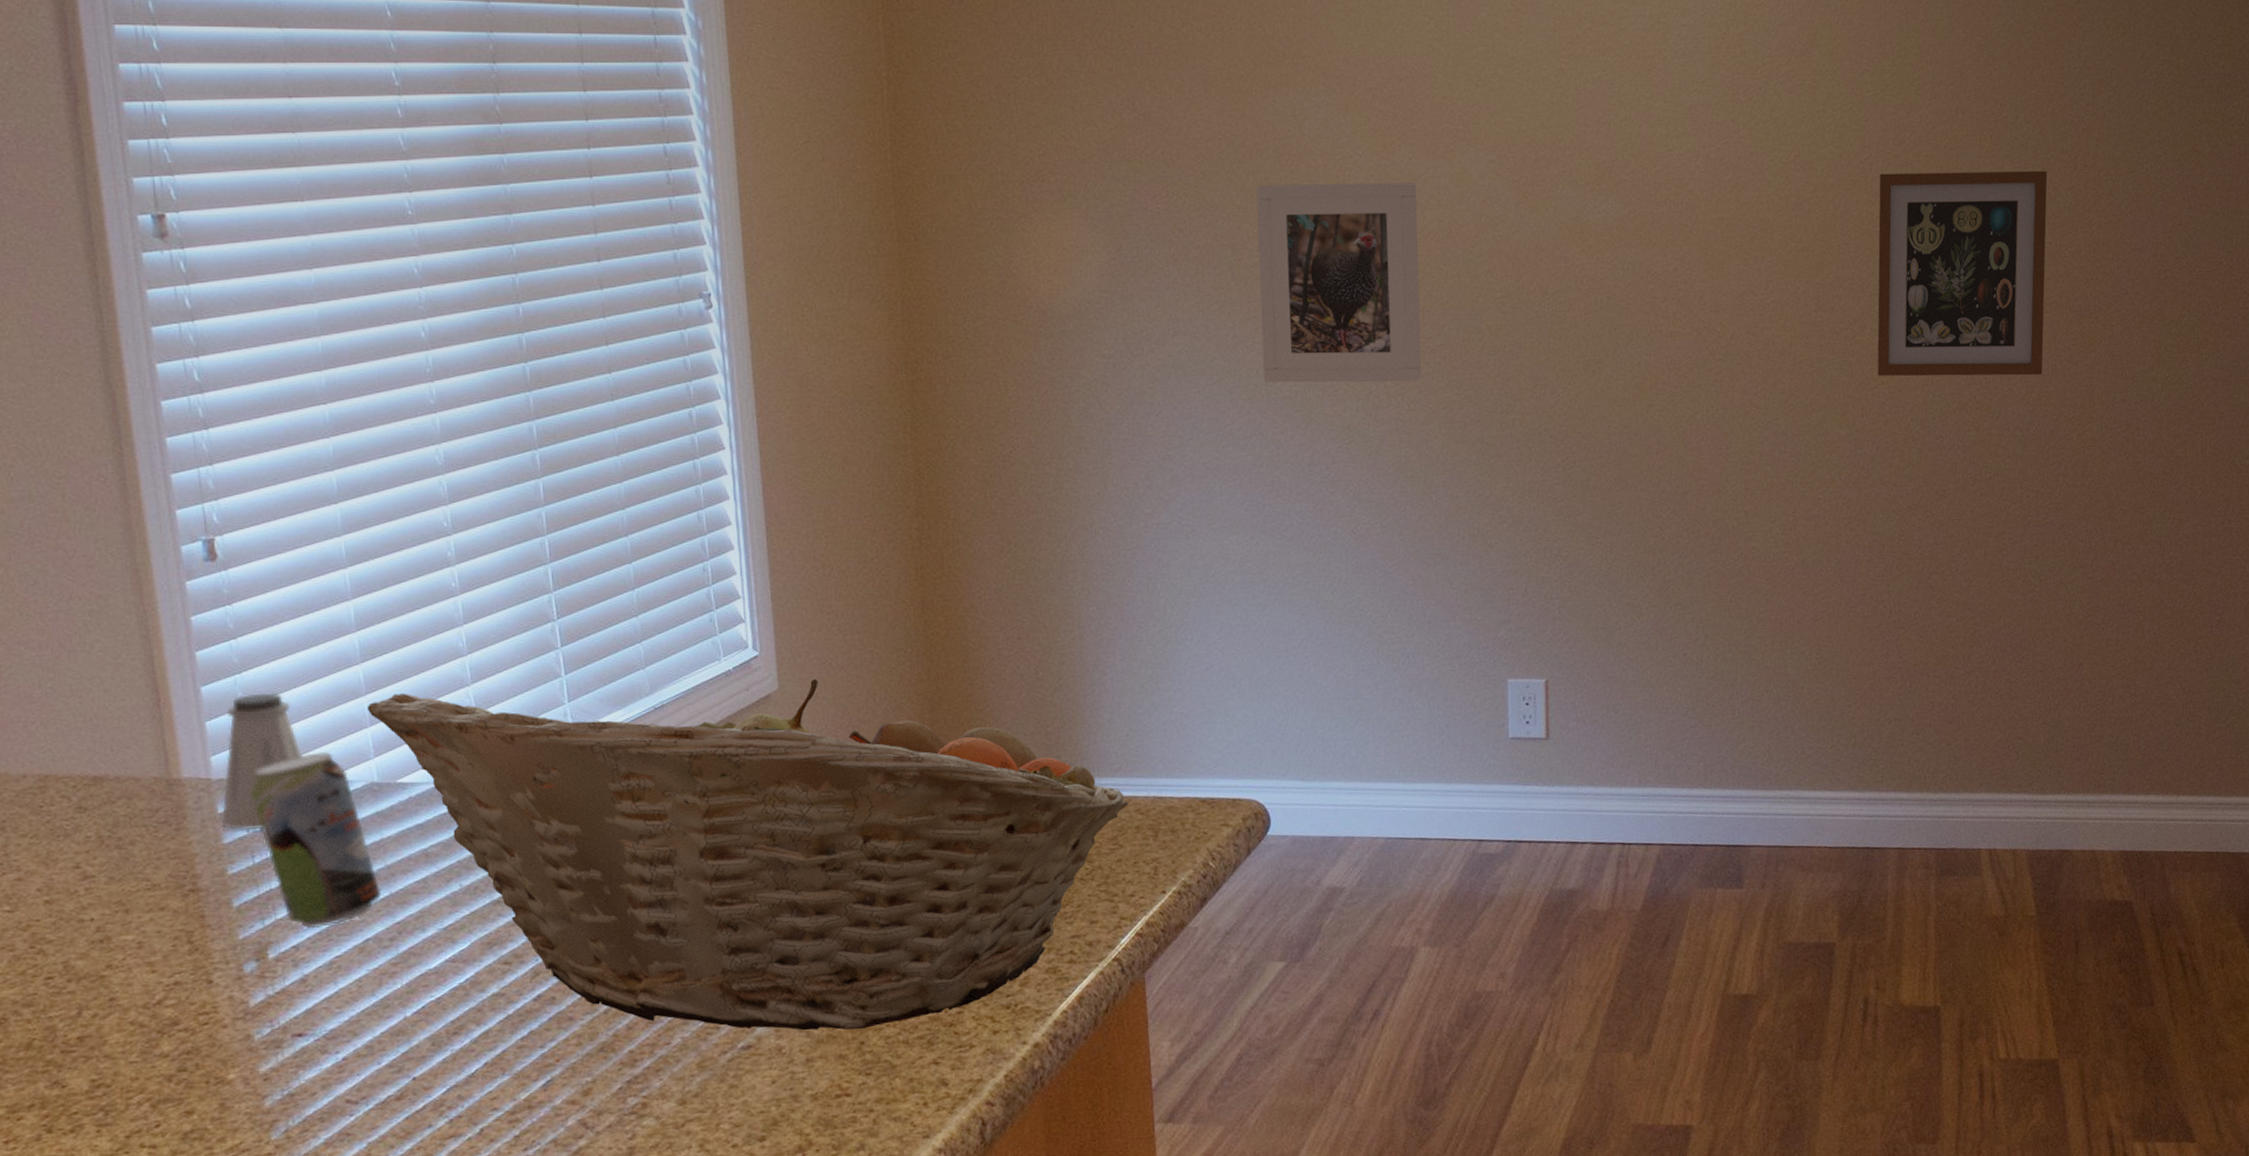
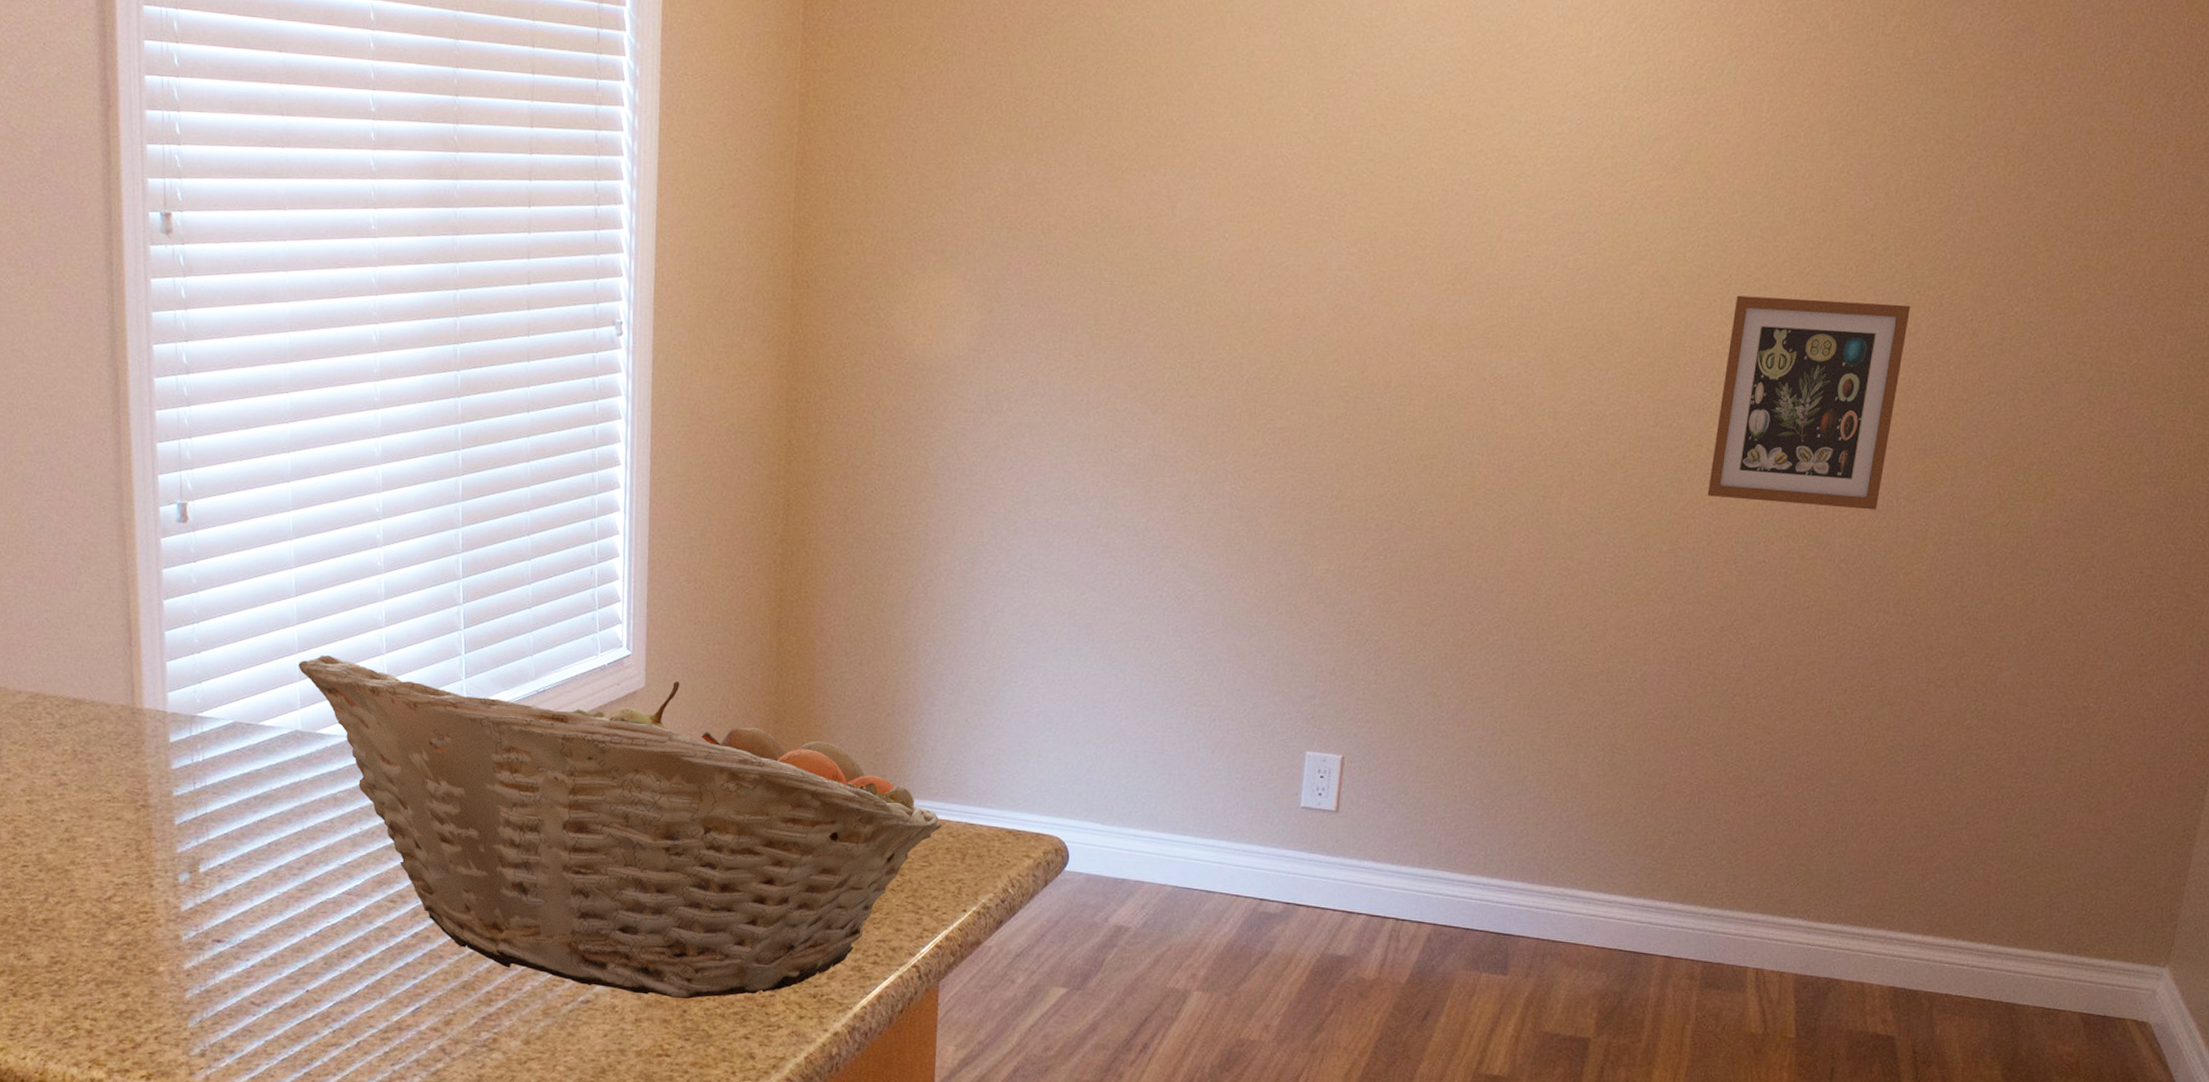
saltshaker: present [221,692,305,830] -> none [171,642,244,760]
beverage can: present [251,752,382,929] -> none [197,698,296,852]
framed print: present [1256,183,1421,383] -> none [1110,260,1277,461]

